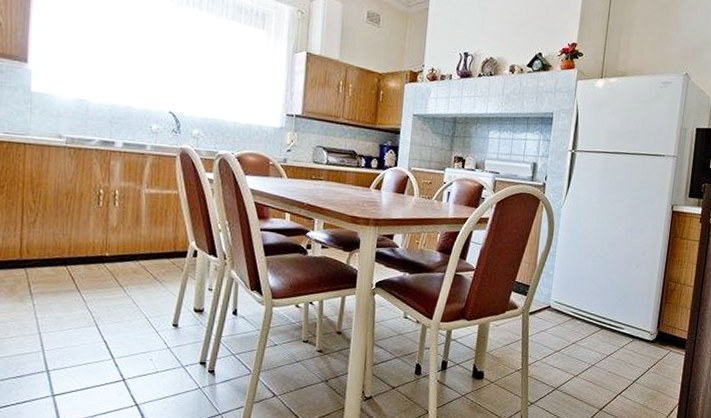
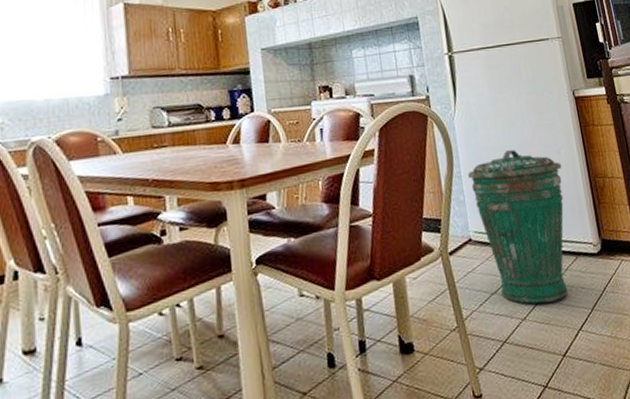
trash can: none [561,243,643,369] -> present [468,150,568,304]

